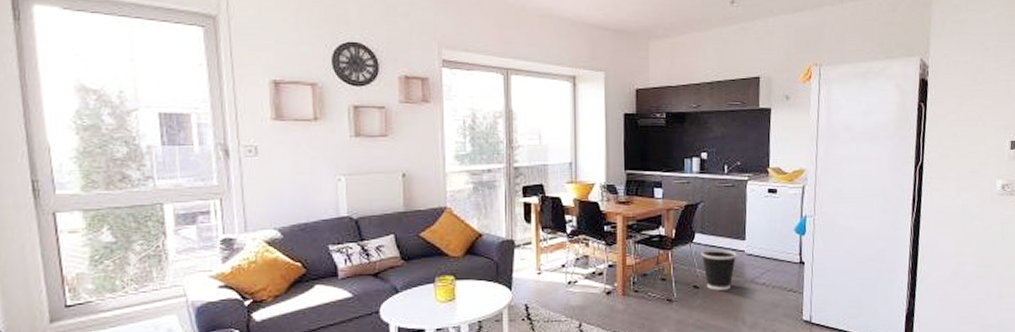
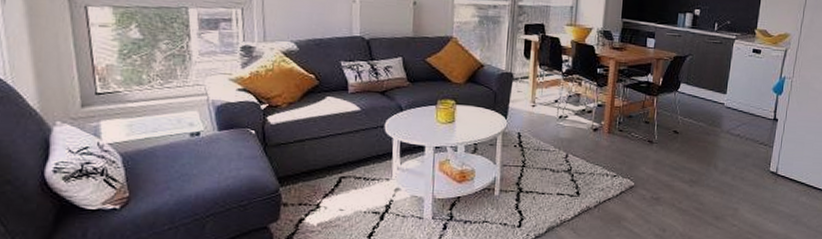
wastebasket: present [701,249,737,290] -> none [684,99,717,138]

